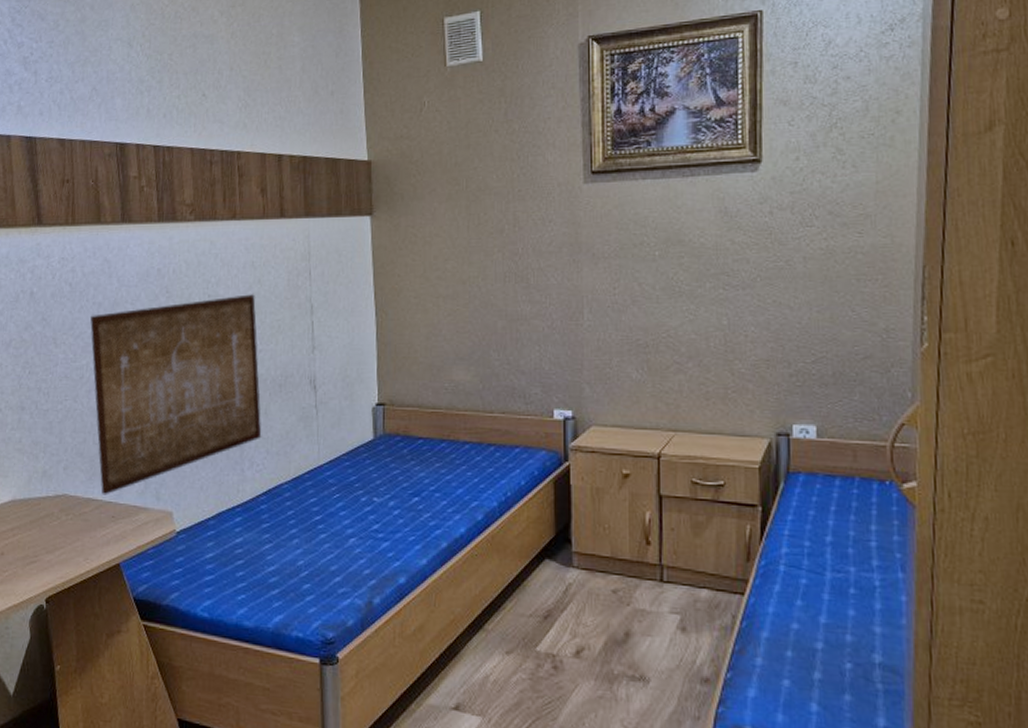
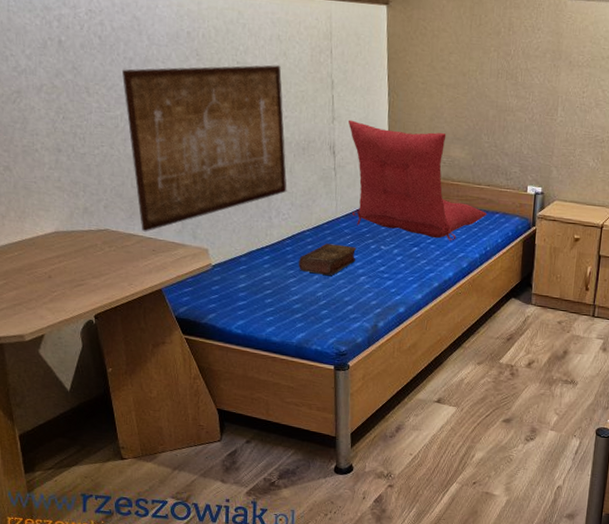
book: none [275,498,344,538] -> present [299,243,357,275]
seat cushion: none [330,347,505,487] -> present [347,120,488,241]

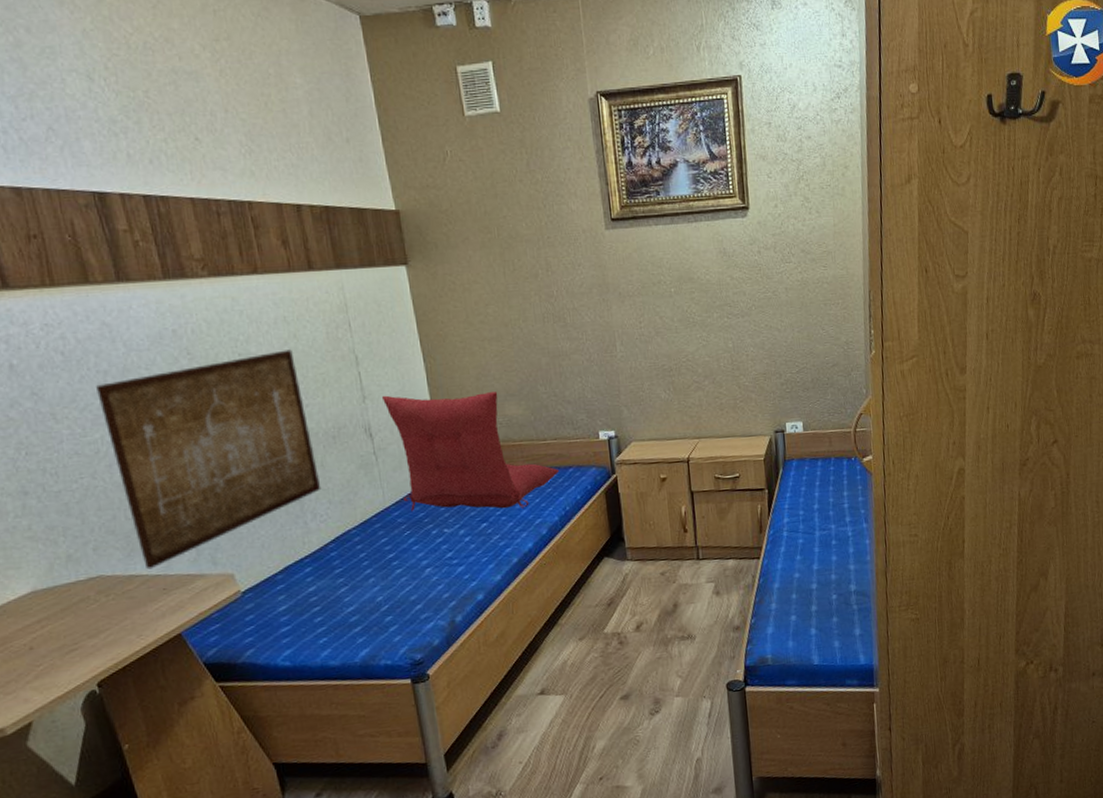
book: present [299,243,357,275] -> none [348,536,417,577]

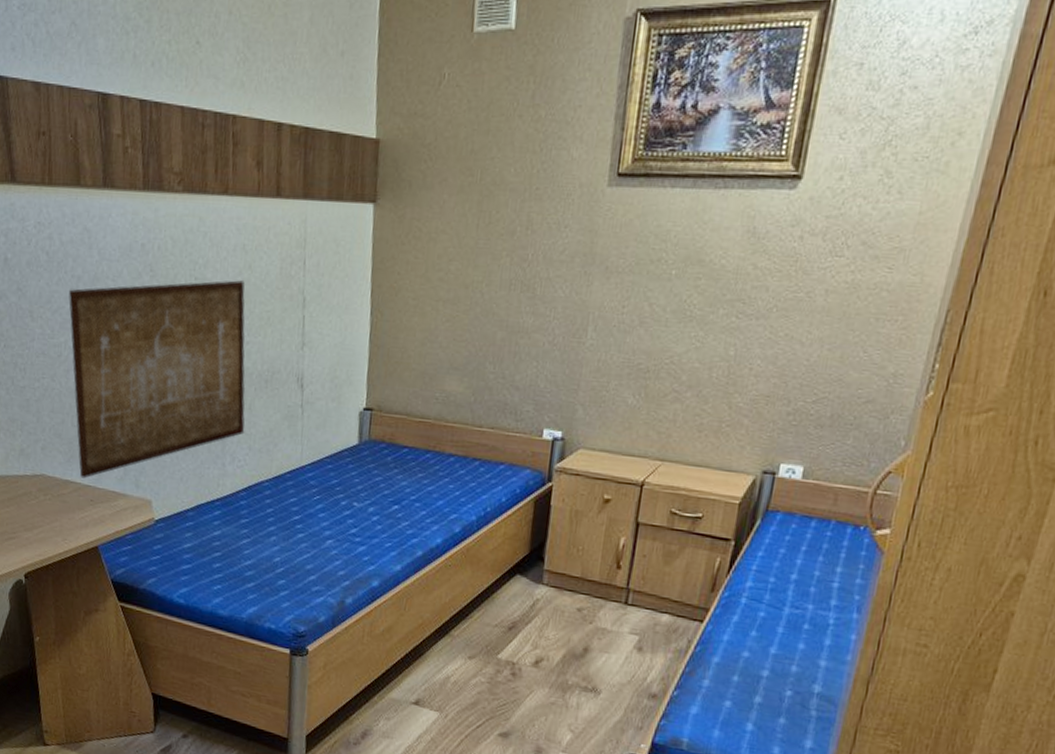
seat cushion: present [381,392,560,512] -> none [320,345,489,498]

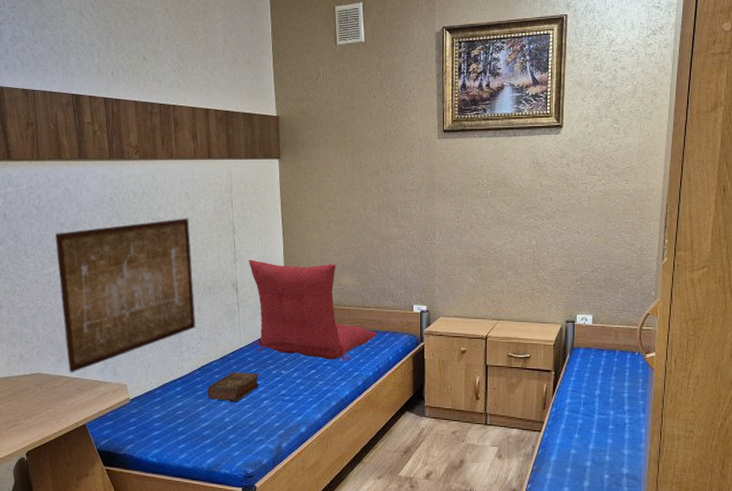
book: none [254,497,324,537] -> present [207,372,260,401]
seat cushion: none [320,345,489,498] -> present [248,259,378,362]

